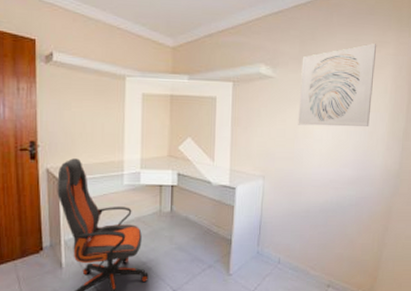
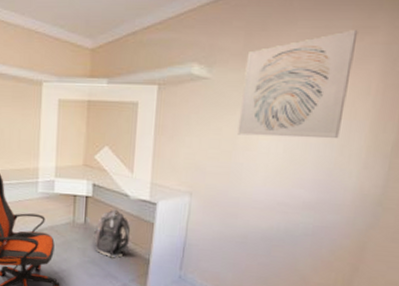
backpack: none [179,196,214,242] -> present [93,209,131,258]

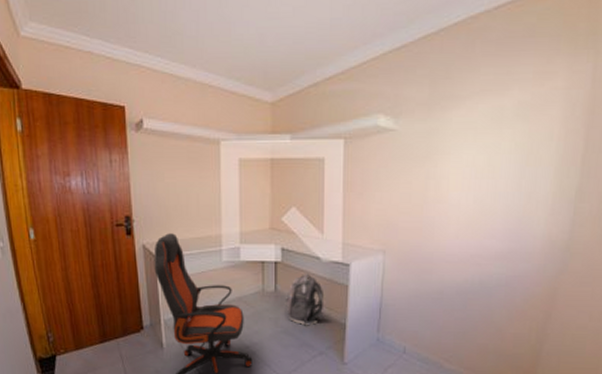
wall art: present [237,30,358,139] -> none [427,76,539,188]

